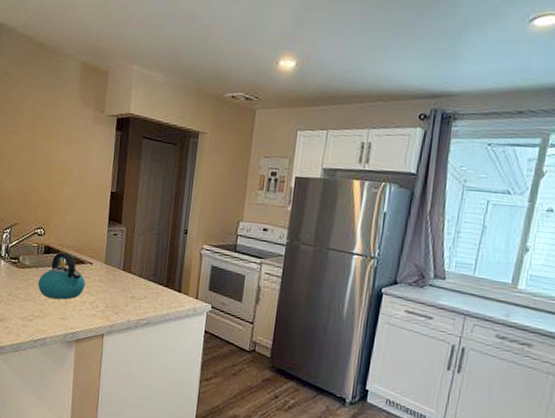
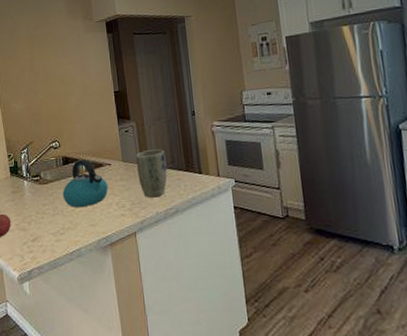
plant pot: none [117,257,149,306] -> present [136,149,168,198]

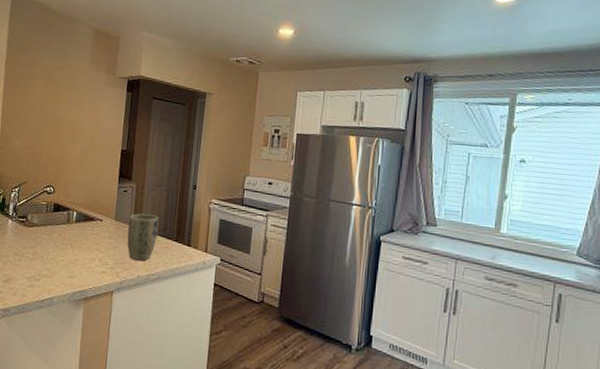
kettle: present [62,159,108,207] -> none [46,209,95,257]

